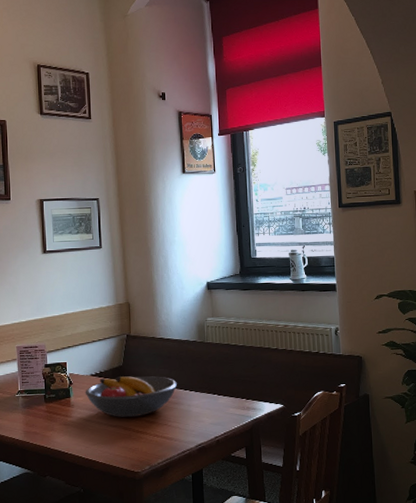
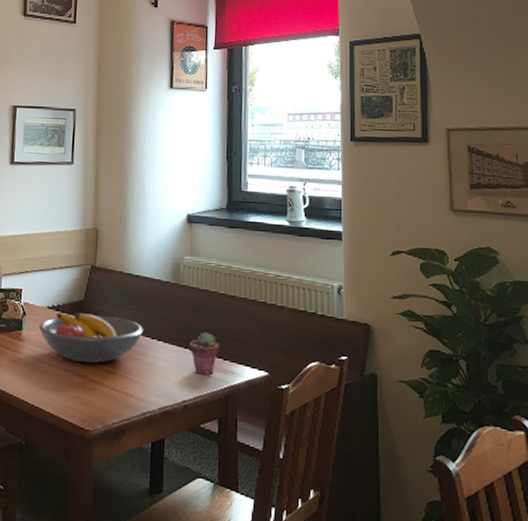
potted succulent: none [217,379,242,413] -> present [190,332,219,375]

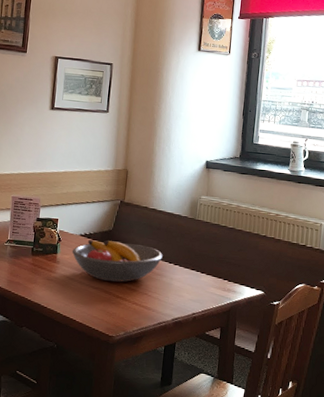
potted succulent: present [190,332,219,375] -> none [201,259,226,293]

